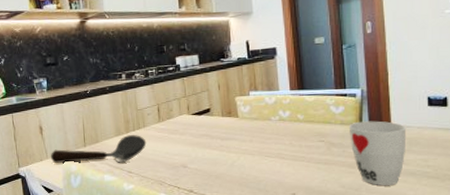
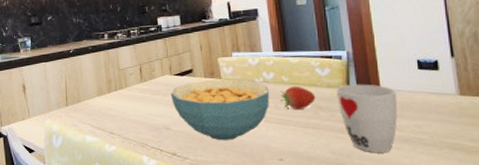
spoon: present [51,135,147,163] -> none [33,95,129,123]
cereal bowl: none [188,117,285,178] -> present [170,79,270,141]
fruit: none [295,123,329,147] -> present [280,86,316,110]

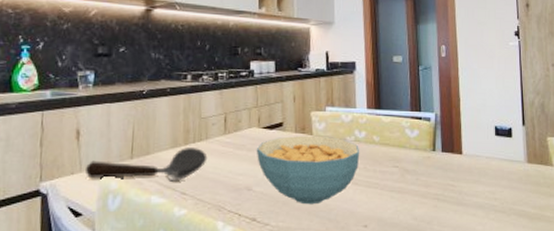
spoon: none [33,95,129,123] -> present [86,148,208,182]
fruit: present [280,86,316,110] -> none [370,146,404,173]
cup: present [335,84,398,153] -> none [422,147,476,220]

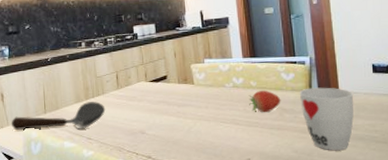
cereal bowl: present [256,135,360,205] -> none [145,84,239,143]
fruit: none [370,146,404,173] -> present [249,90,281,113]
cup: none [422,147,476,220] -> present [299,87,354,151]

